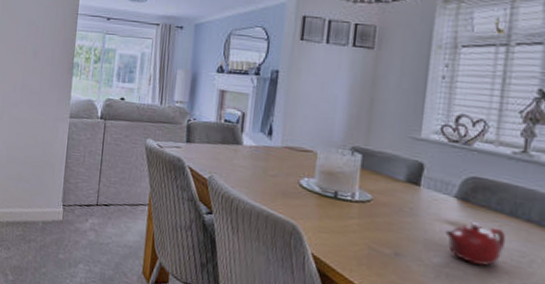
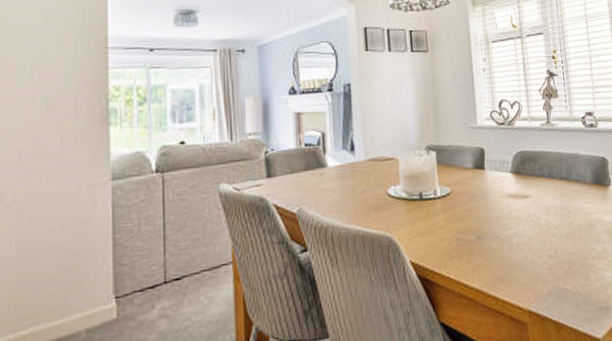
teapot: present [444,222,507,267] -> none [509,190,551,228]

